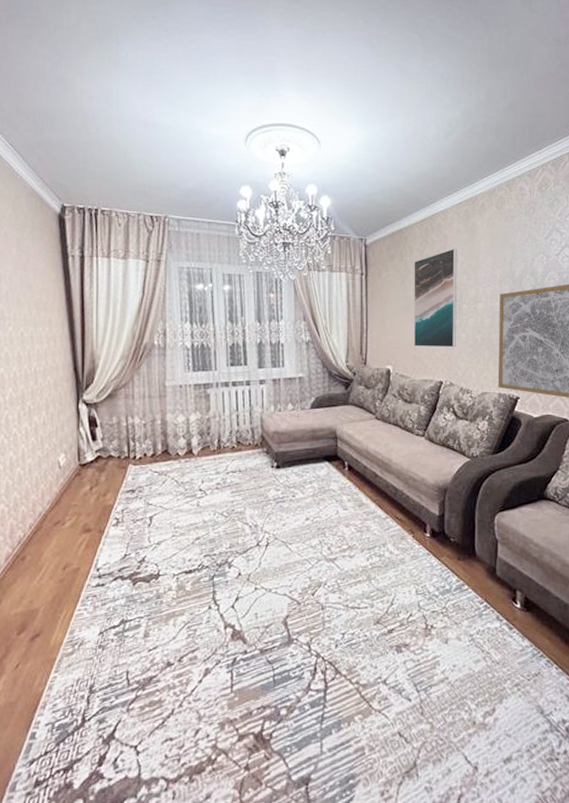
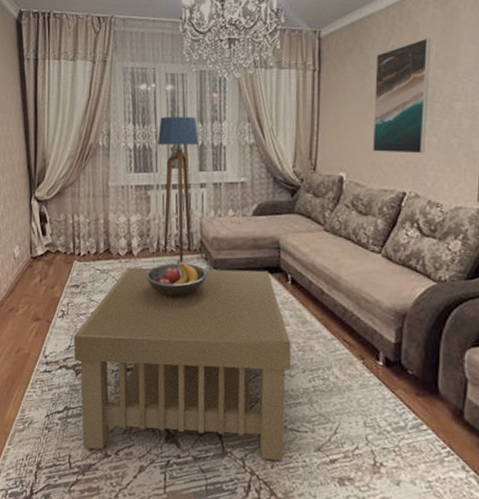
coffee table: none [130,459,350,661] -> present [74,267,291,461]
fruit bowl: none [206,457,269,492] -> present [145,261,208,297]
floor lamp: none [216,315,258,458] -> present [158,116,199,262]

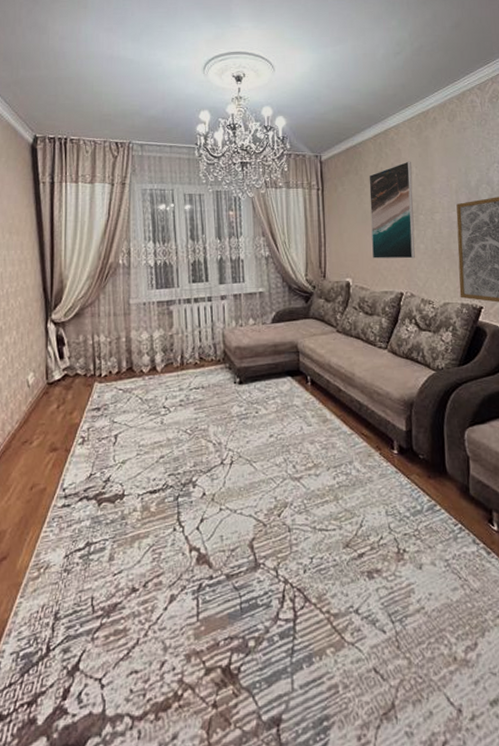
coffee table: present [74,267,291,461] -> none [95,374,316,587]
fruit bowl: present [145,261,208,297] -> none [170,373,232,409]
floor lamp: present [158,116,199,262] -> none [178,233,218,374]

